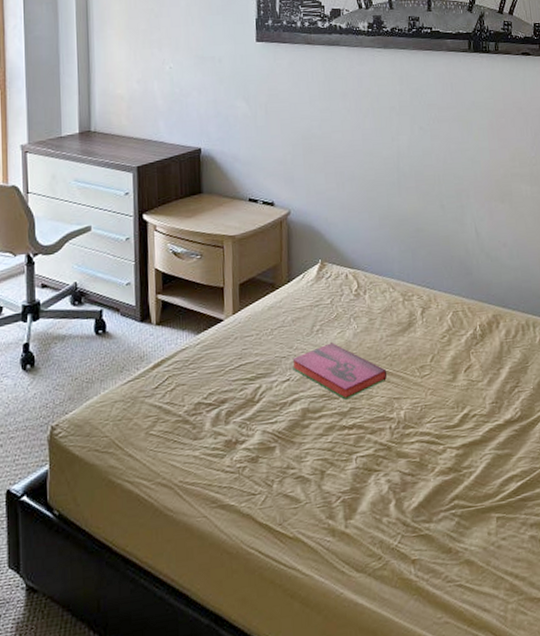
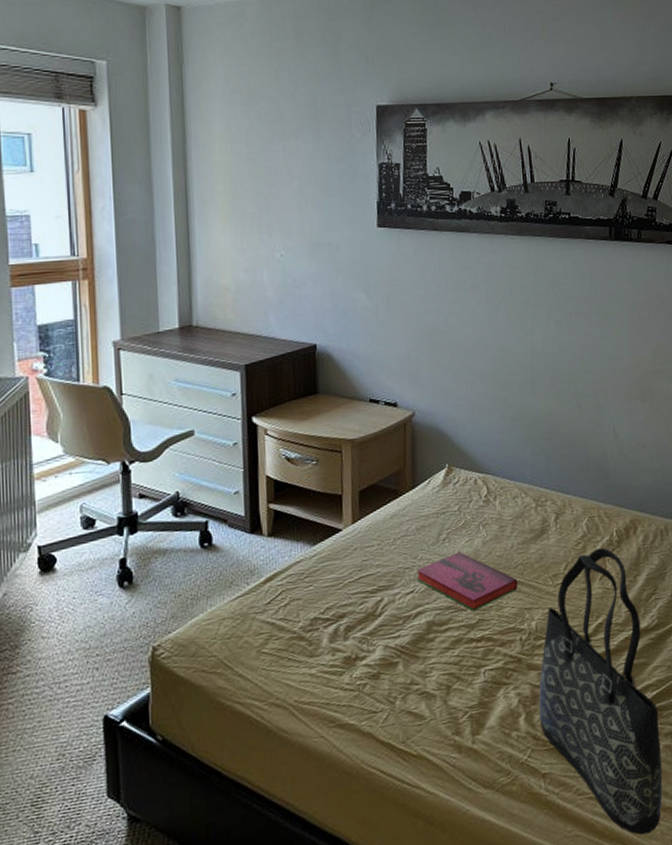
tote bag: none [408,341,529,625] -> present [539,547,663,835]

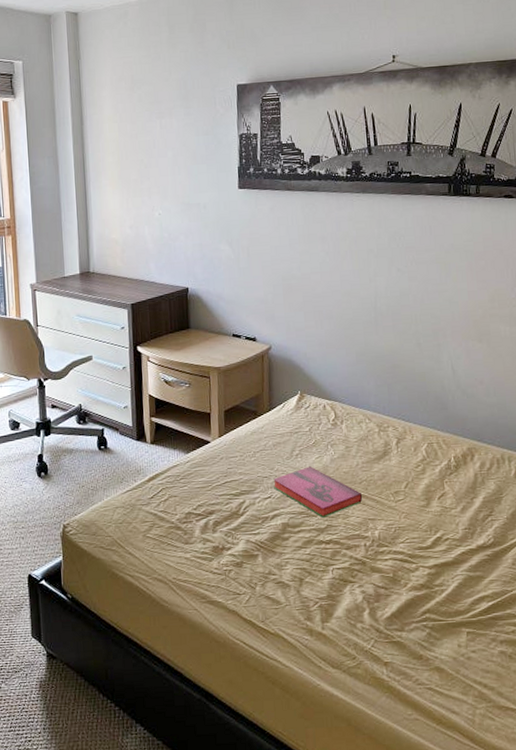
tote bag: present [539,547,663,835] -> none [381,470,498,727]

